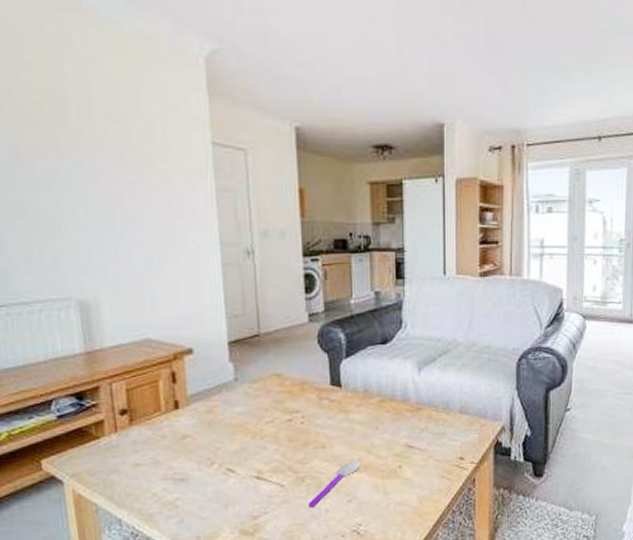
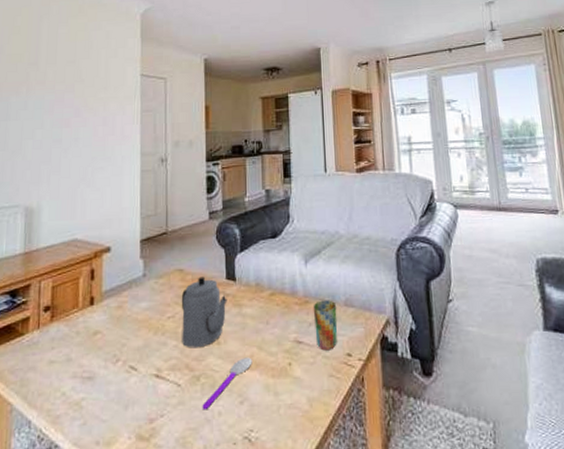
teapot: none [280,382,332,452] -> present [181,276,227,348]
cup: none [425,407,451,455] -> present [313,300,338,351]

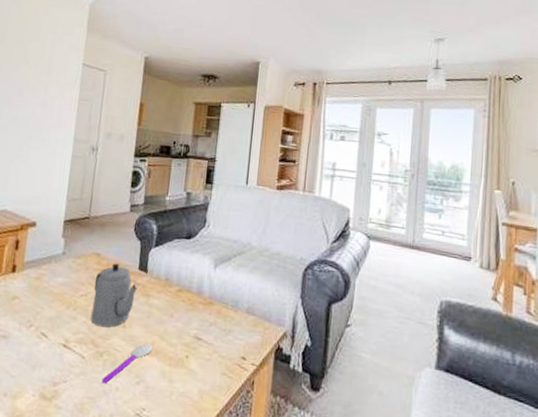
cup: present [313,300,338,351] -> none [214,304,239,351]

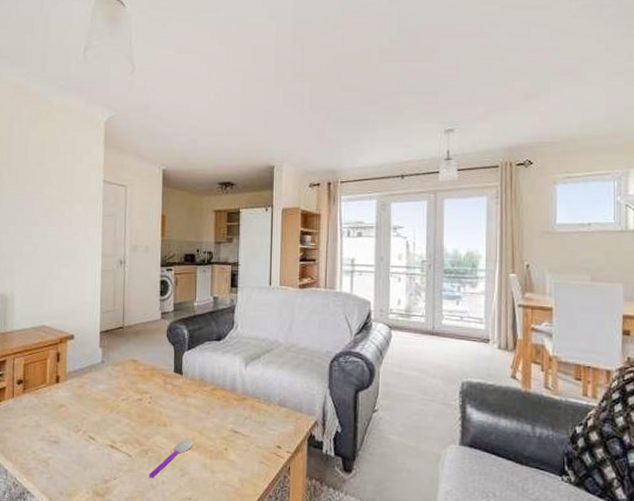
teapot: present [91,263,137,328] -> none [133,368,174,428]

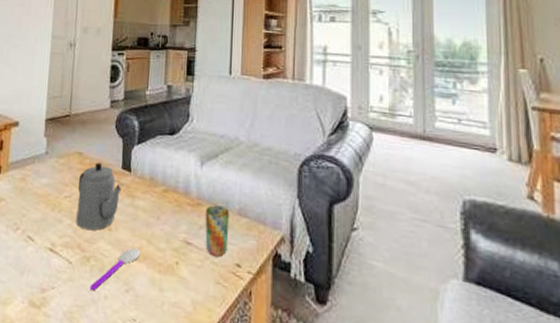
teapot: none [133,368,174,428] -> present [76,162,121,231]
cup: none [249,399,271,442] -> present [205,205,230,257]

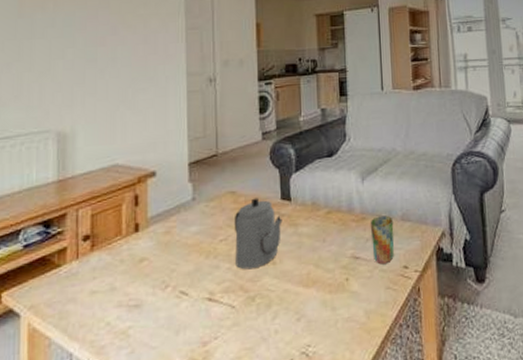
spoon: present [90,248,141,291] -> none [258,275,309,330]

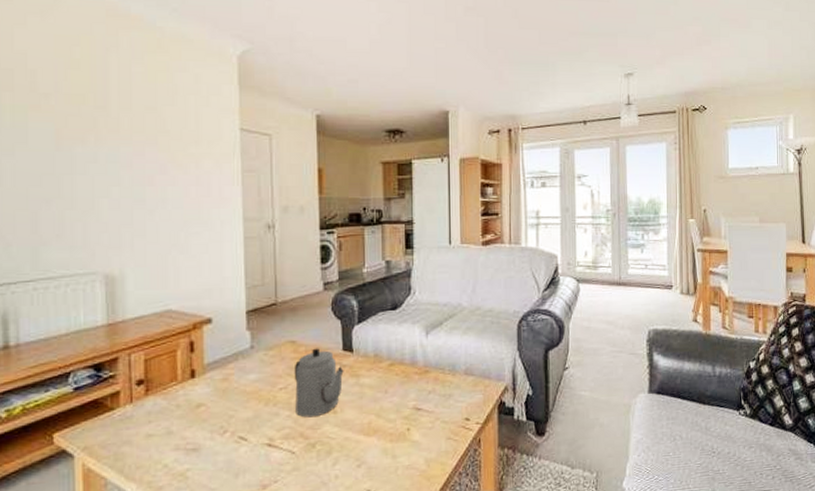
cup: present [370,215,394,265] -> none [433,369,457,416]

